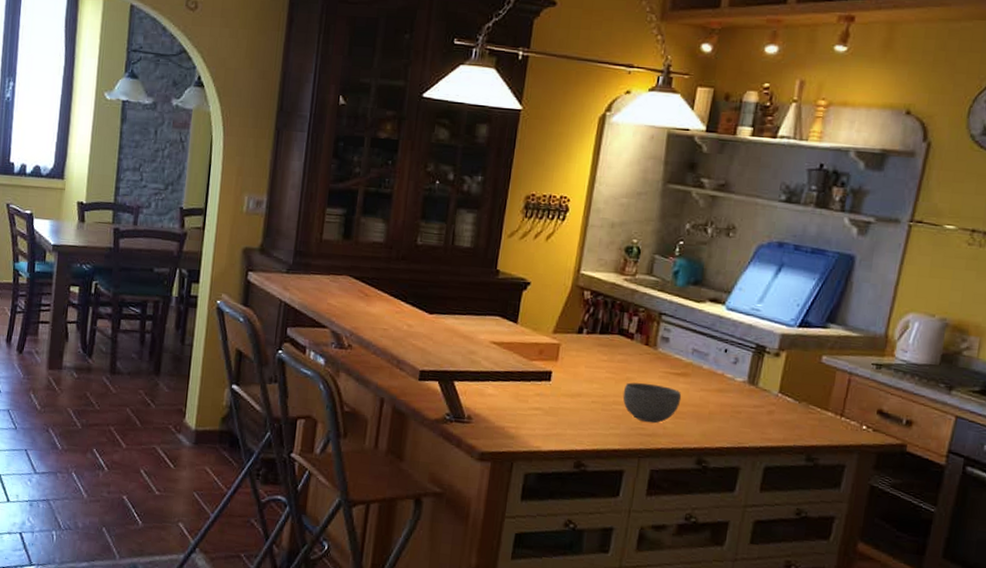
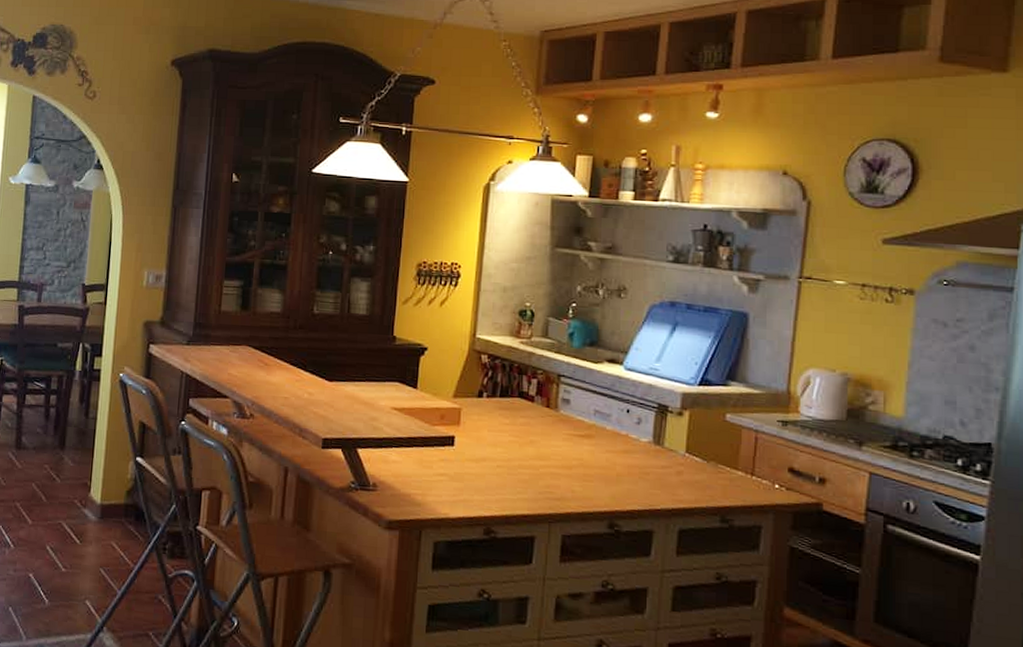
bowl: present [623,382,682,424] -> none [528,445,588,487]

